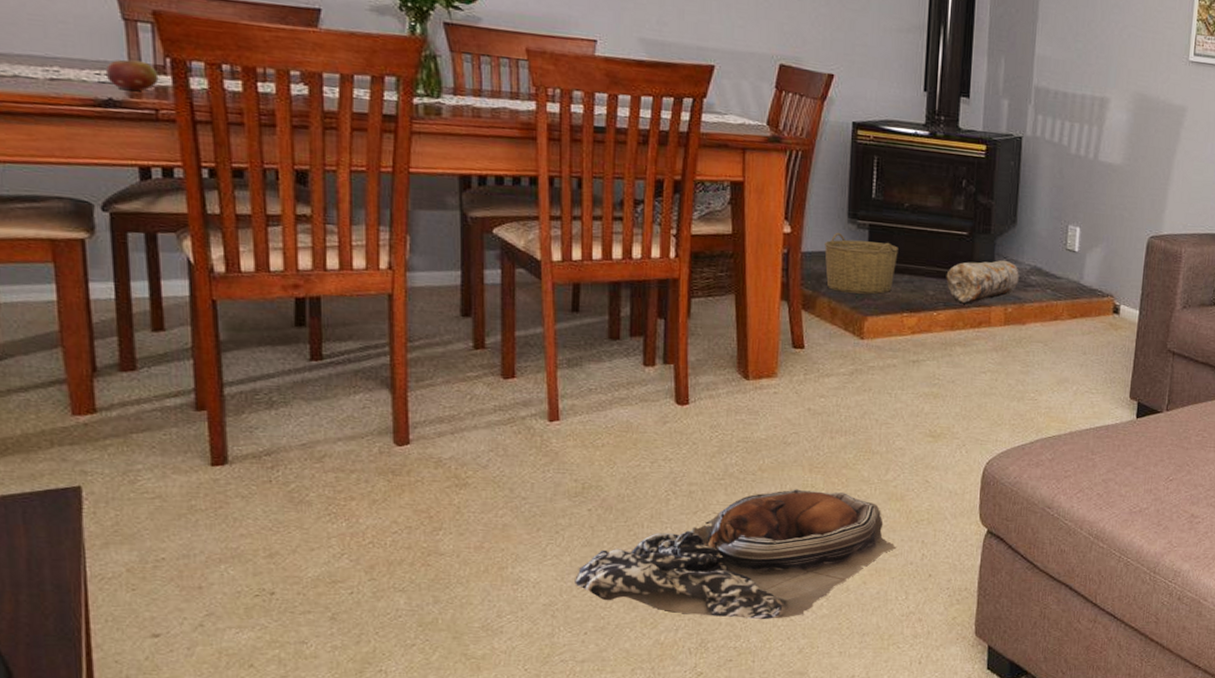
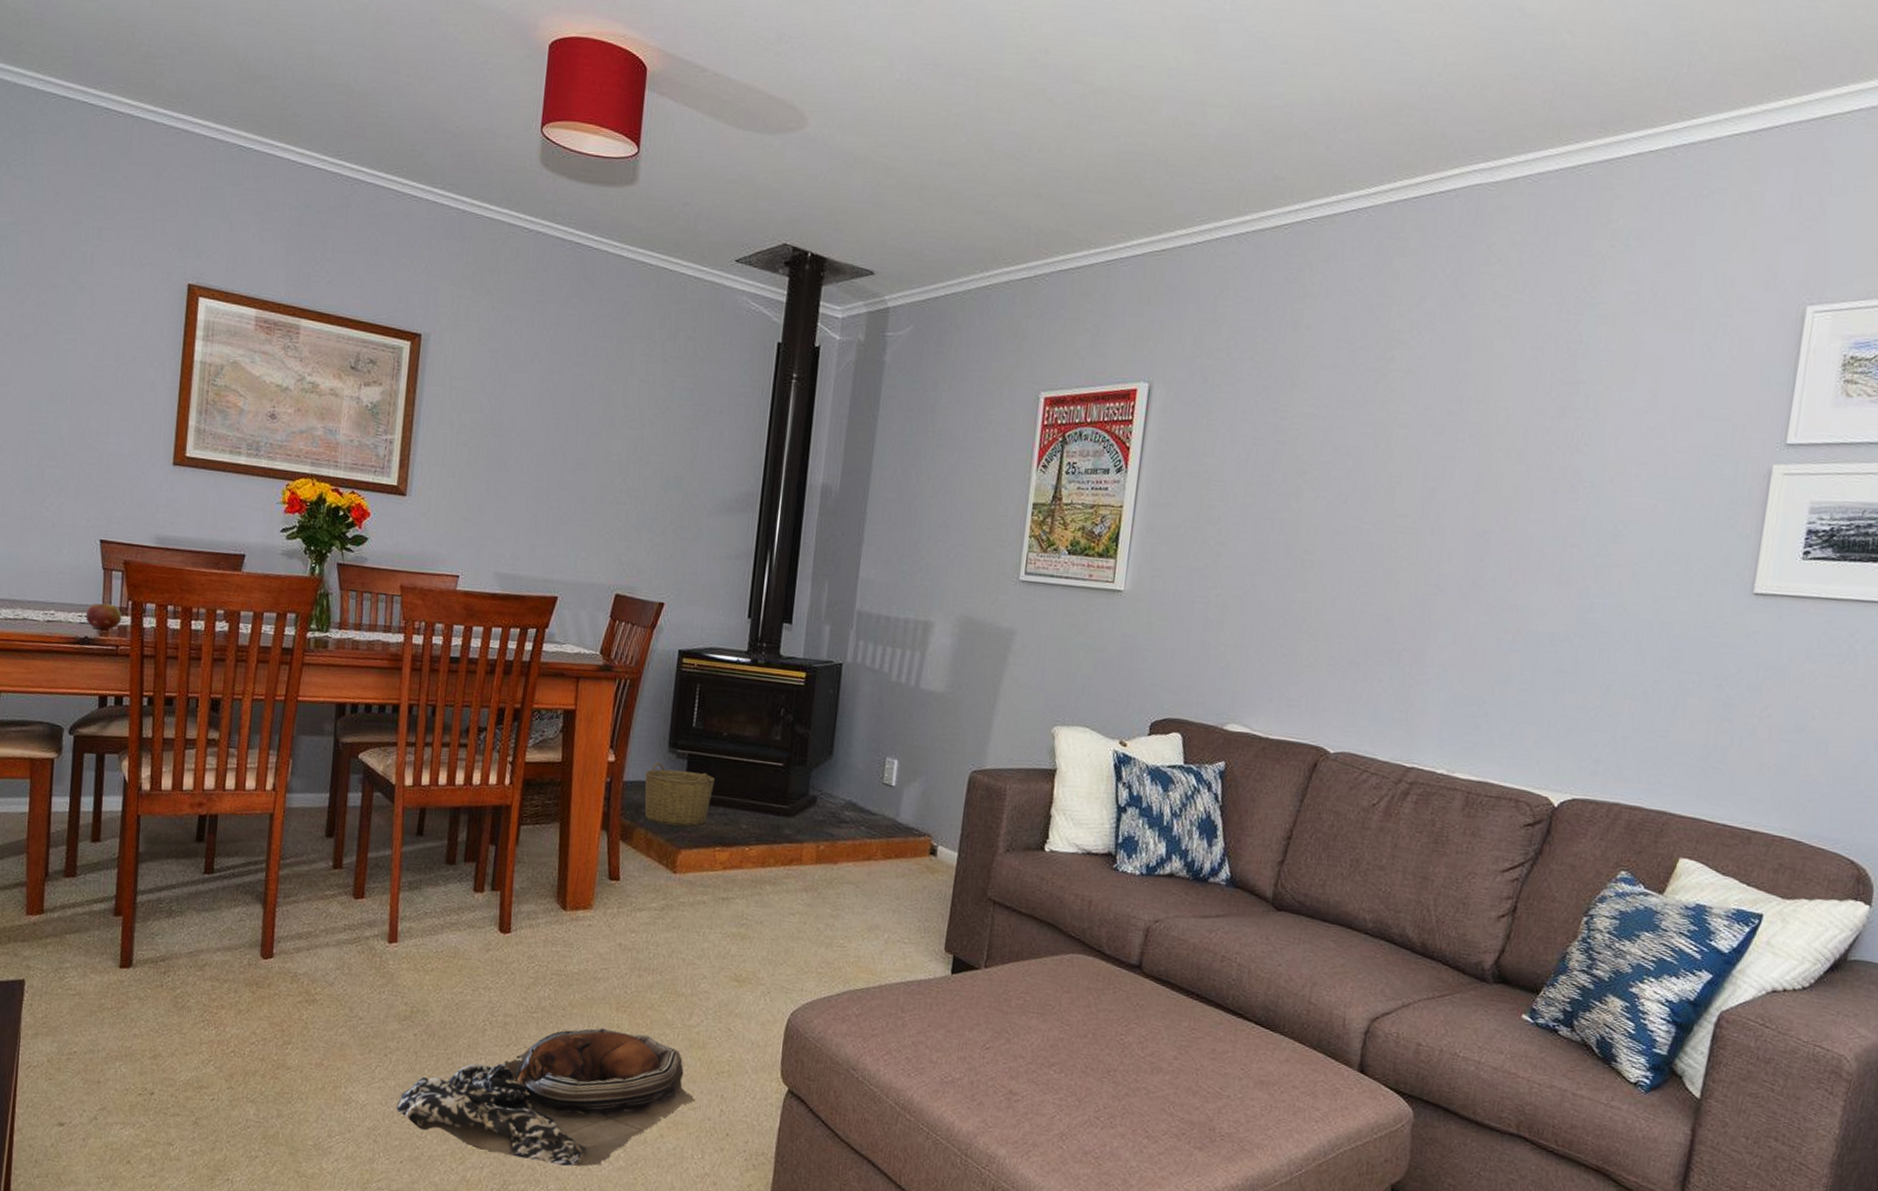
decorative log: present [946,260,1019,304] -> none [759,793,833,840]

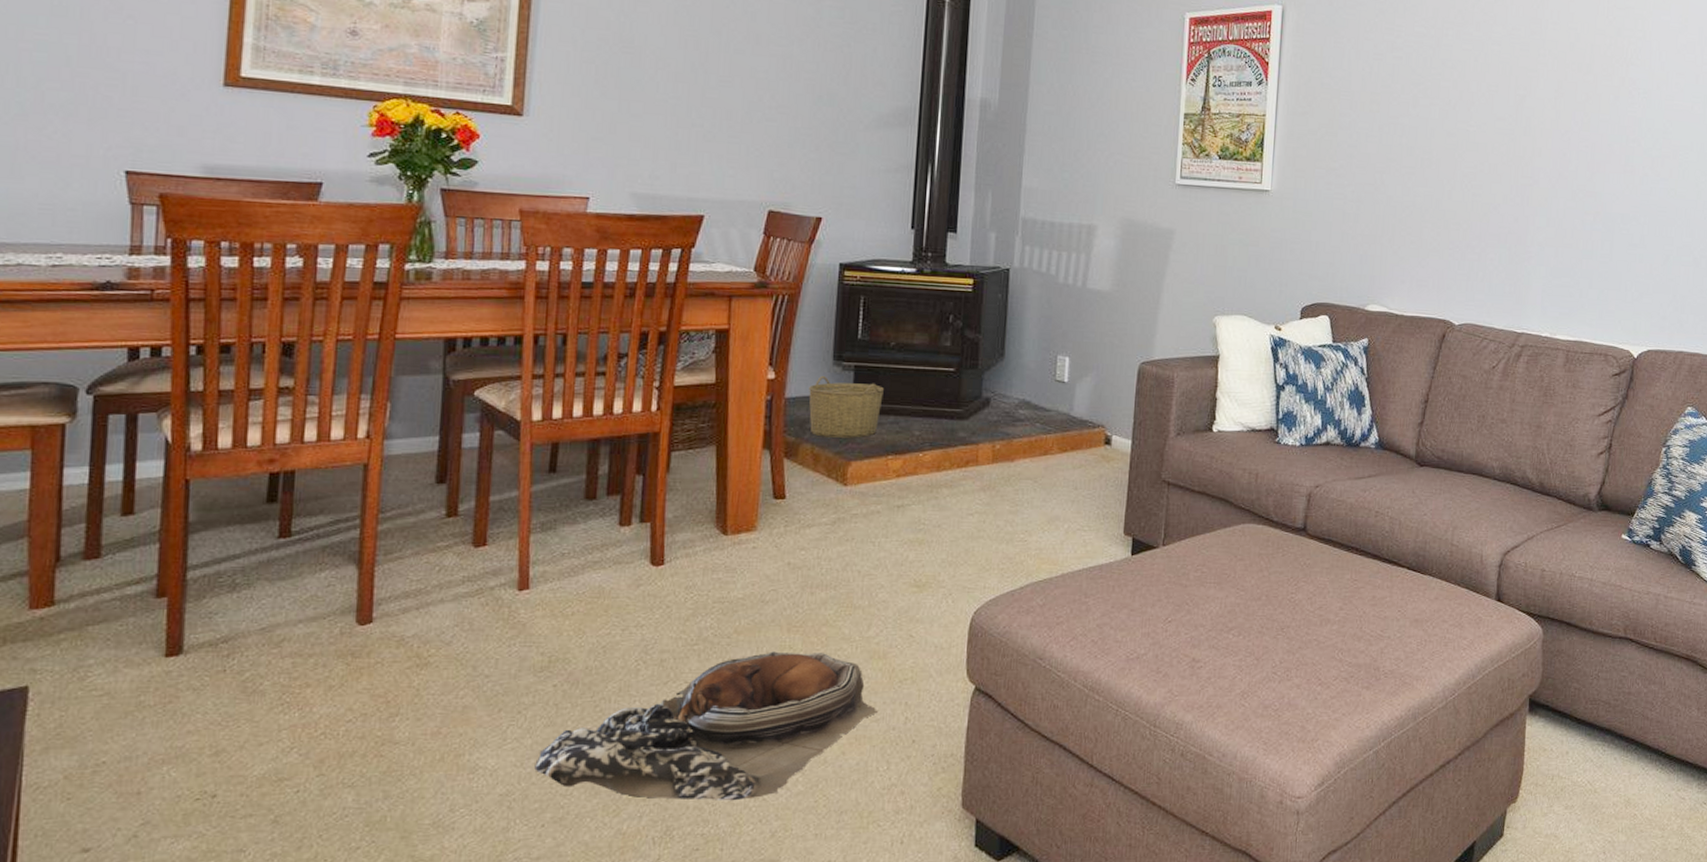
fruit: present [85,603,122,630] -> none [106,242,159,273]

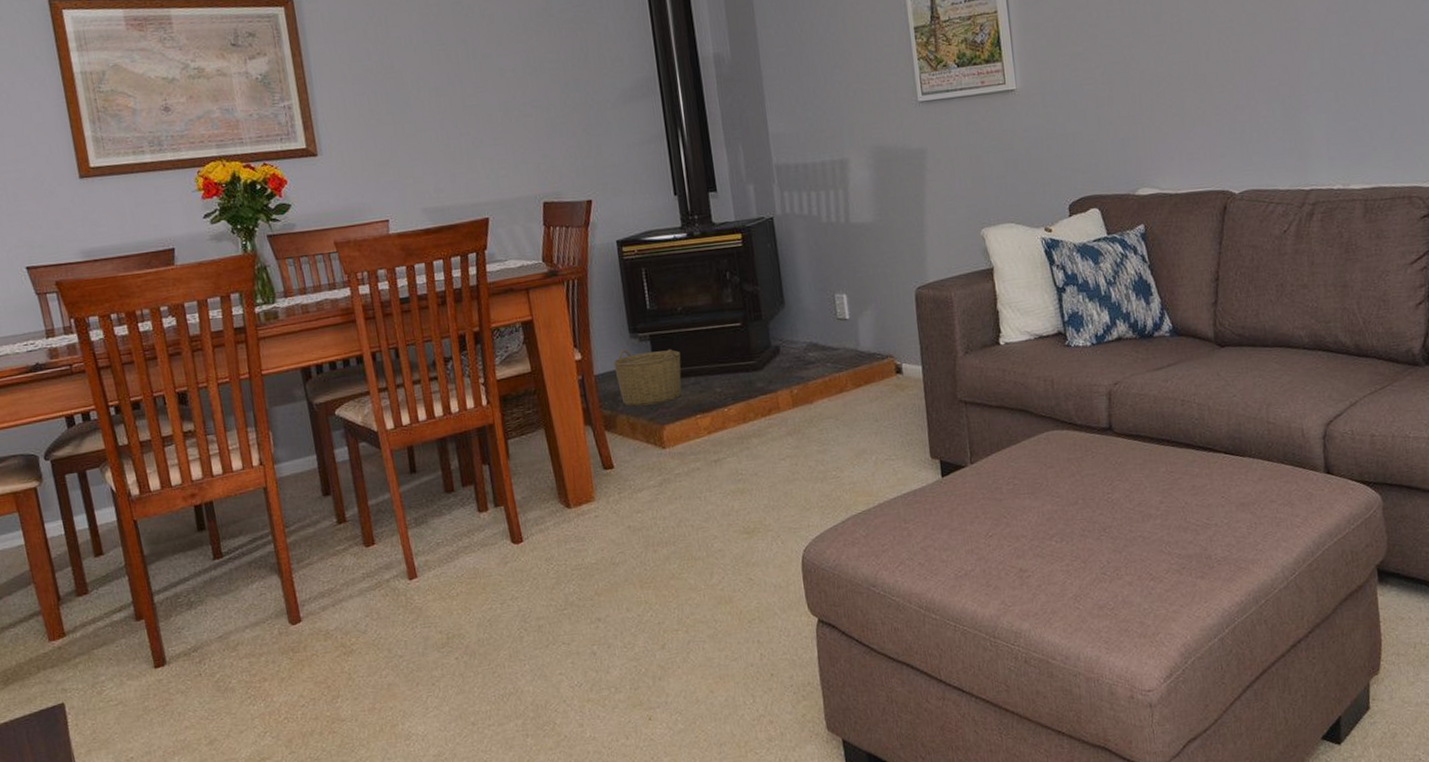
dog bed: present [534,651,879,801] -> none [455,603,736,747]

